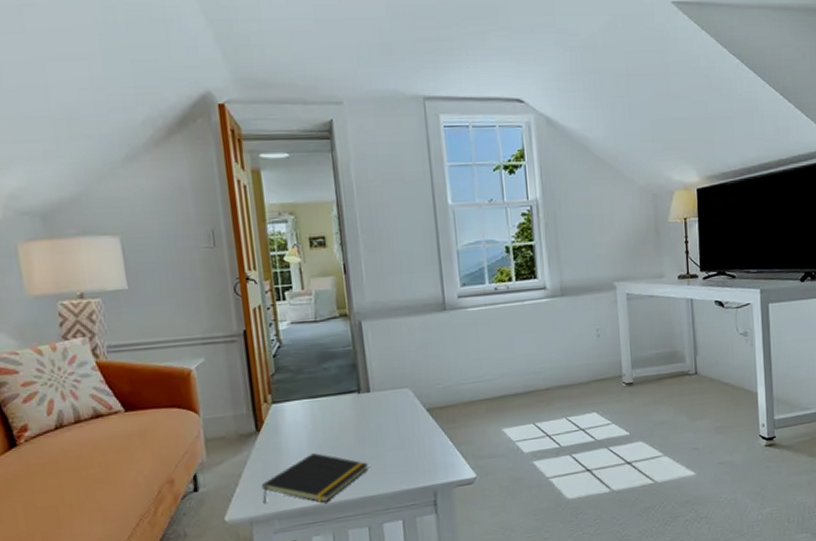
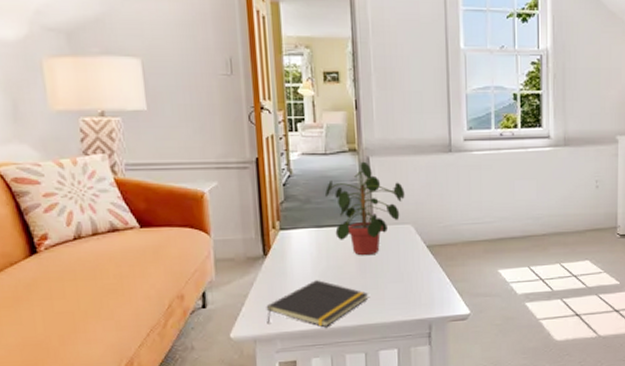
potted plant: none [318,326,401,425] -> present [325,161,405,256]

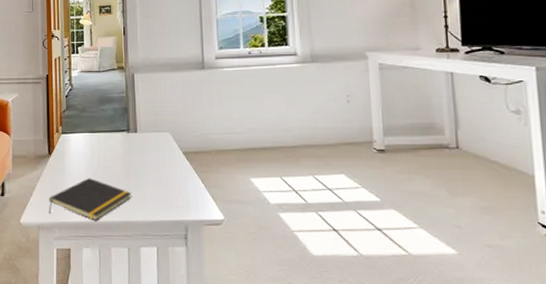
potted plant: present [325,161,405,256] -> none [98,77,164,159]

